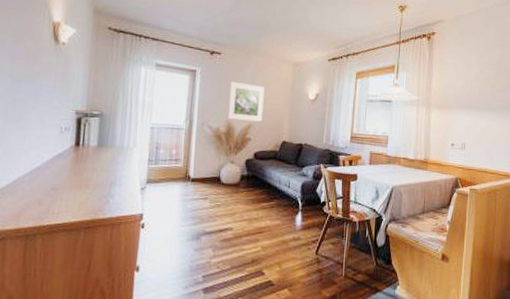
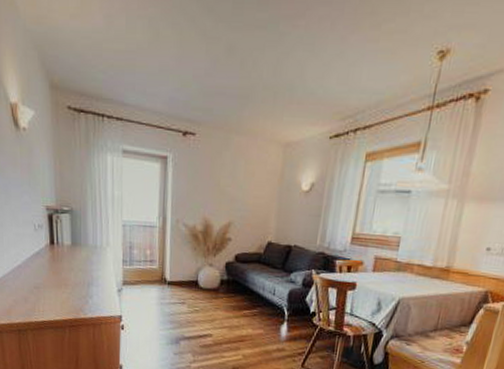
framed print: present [227,81,265,122] -> none [205,168,248,219]

